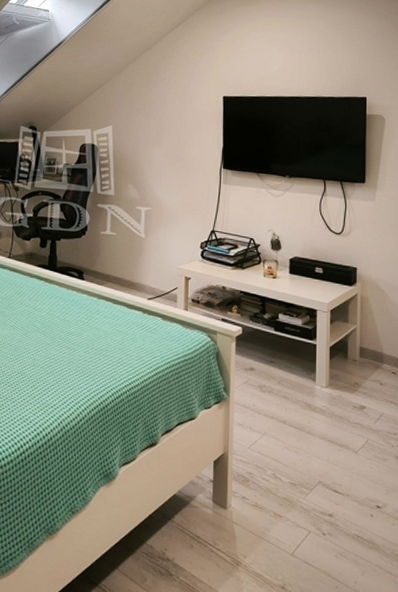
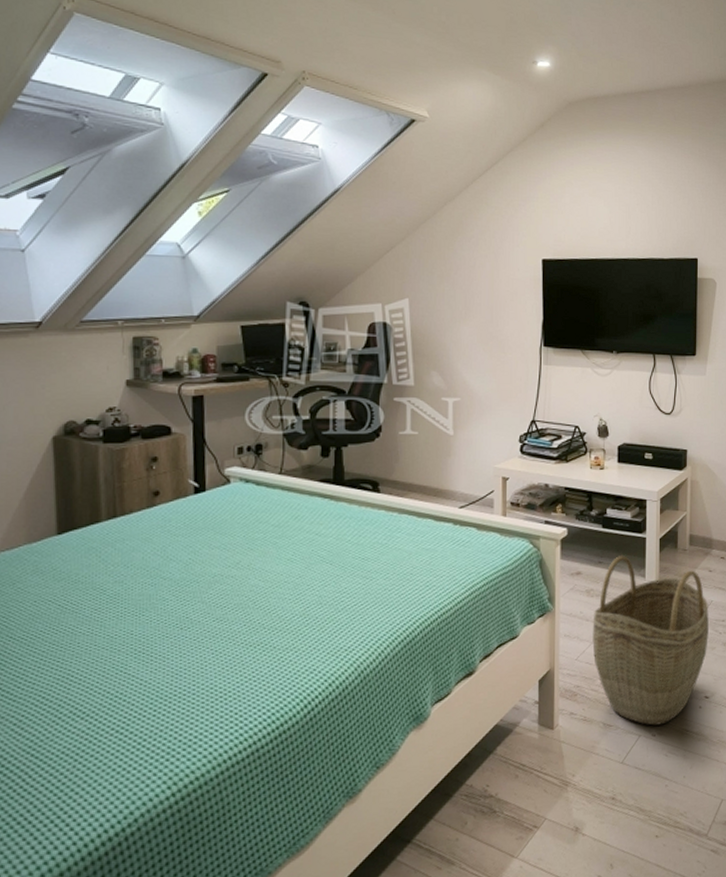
woven basket: none [264,358,380,526] -> present [592,556,709,726]

